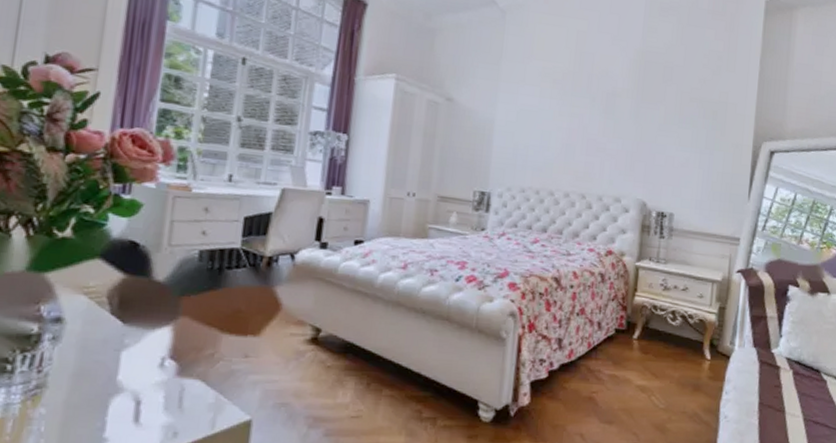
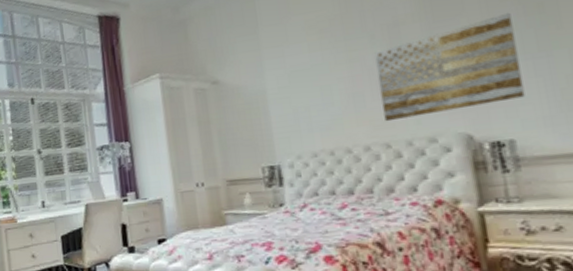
wall art: none [586,111,695,182] -> present [374,12,525,122]

